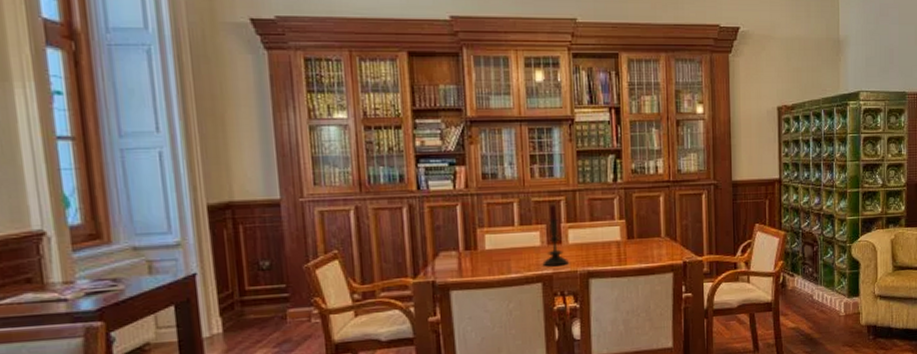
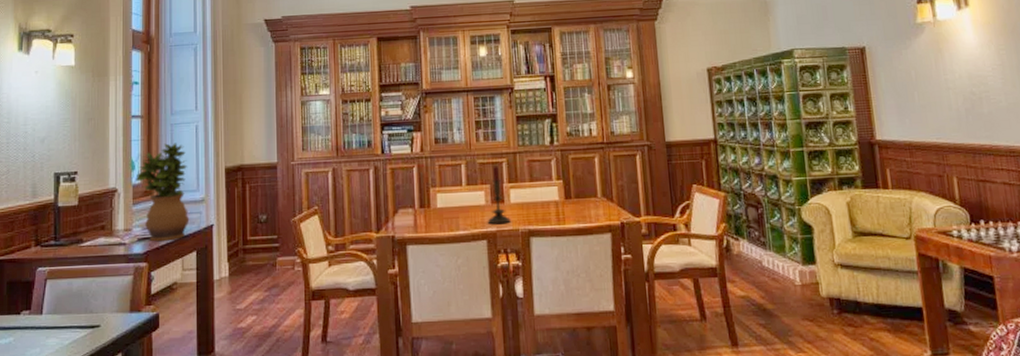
potted plant: none [72,173,161,297] -> present [135,143,190,242]

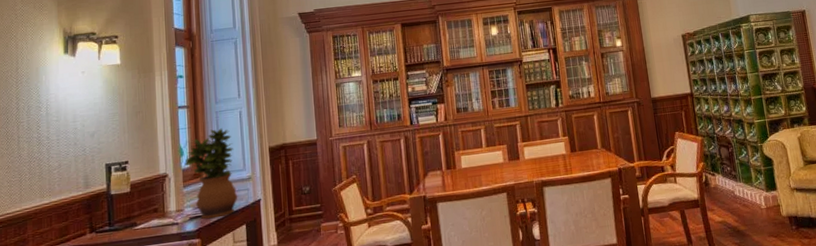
candle: present [487,164,511,225] -> none [506,127,526,179]

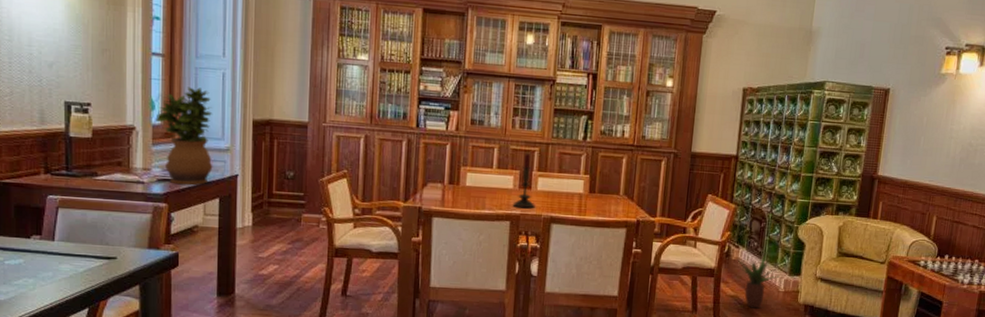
candle: none [506,127,526,179] -> present [512,152,535,209]
potted plant: none [716,175,759,230] -> present [737,253,780,309]

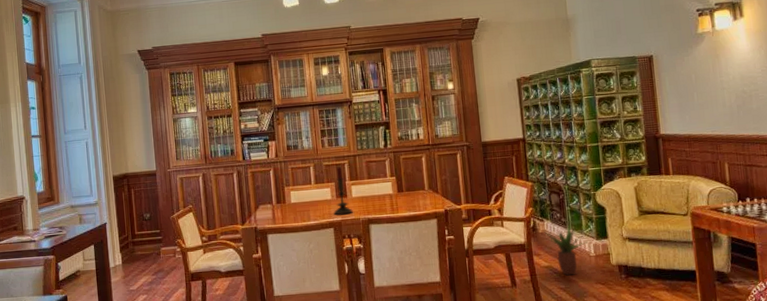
potted plant: present [155,86,213,186] -> none [39,157,87,239]

